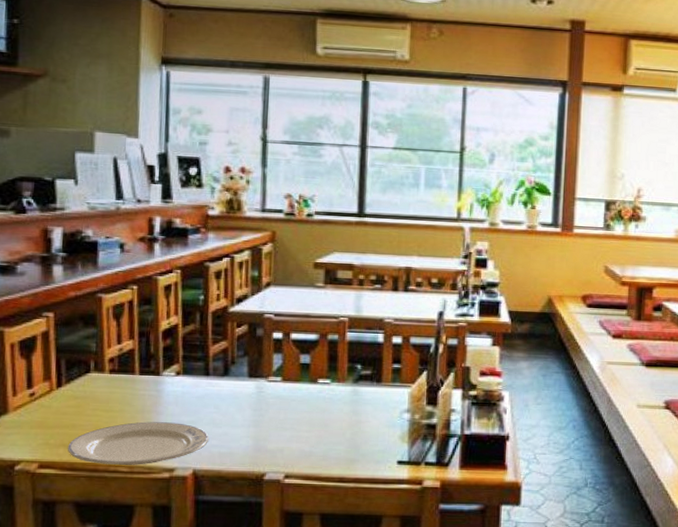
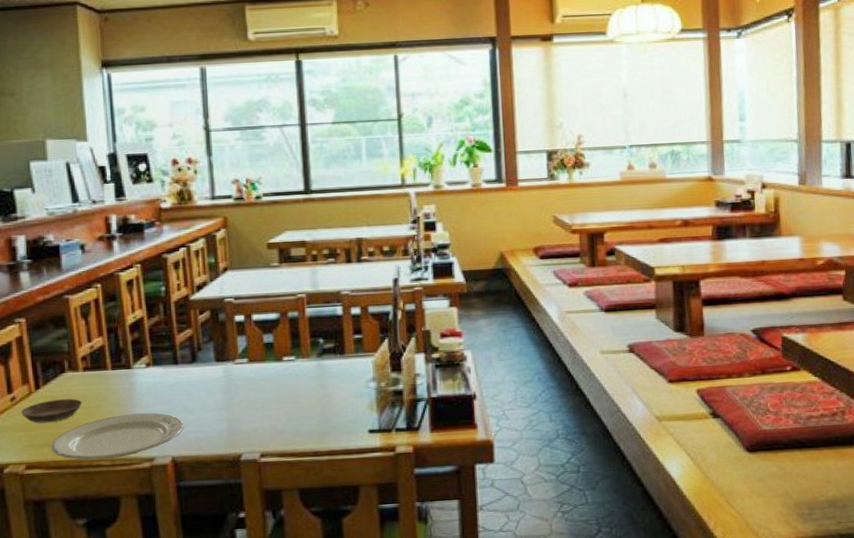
saucer: none [39,399,105,423] -> present [20,398,83,423]

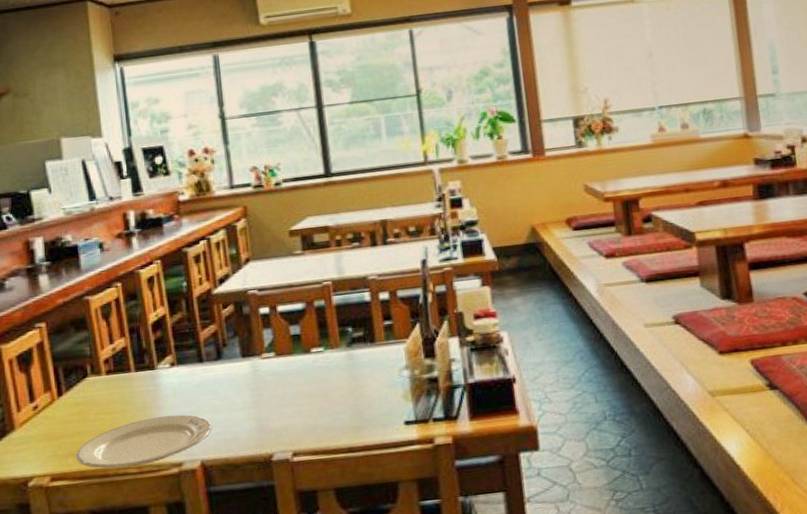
saucer: present [20,398,83,423] -> none [43,404,107,432]

